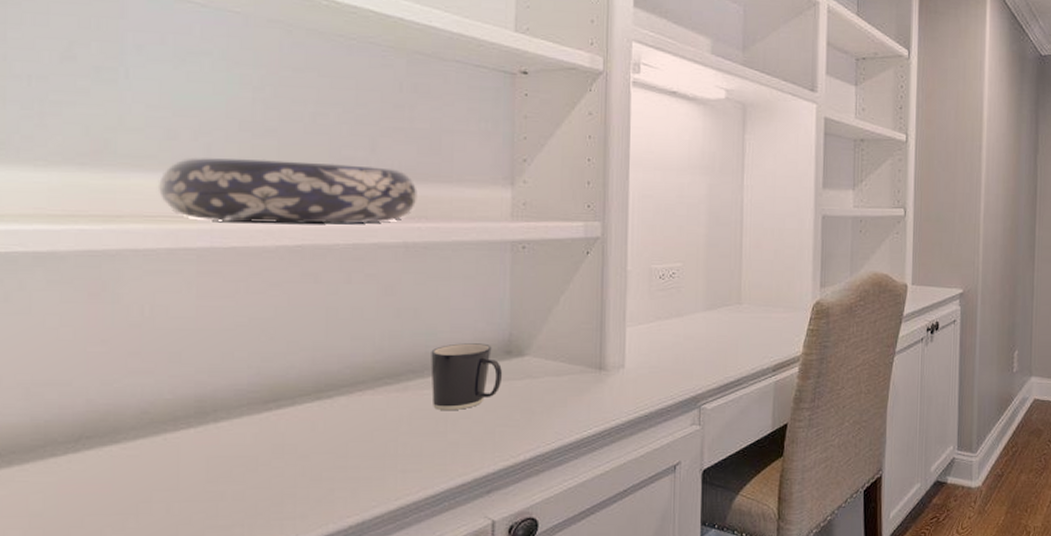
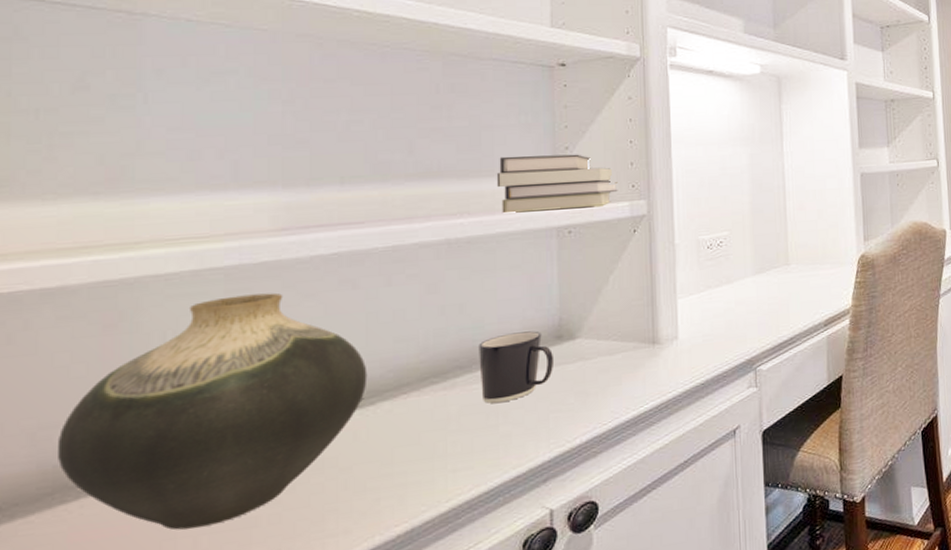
vase: none [49,278,326,495] -> present [58,293,368,530]
decorative bowl: present [157,157,418,223] -> none [180,168,459,237]
books: none [454,163,573,224] -> present [496,154,618,214]

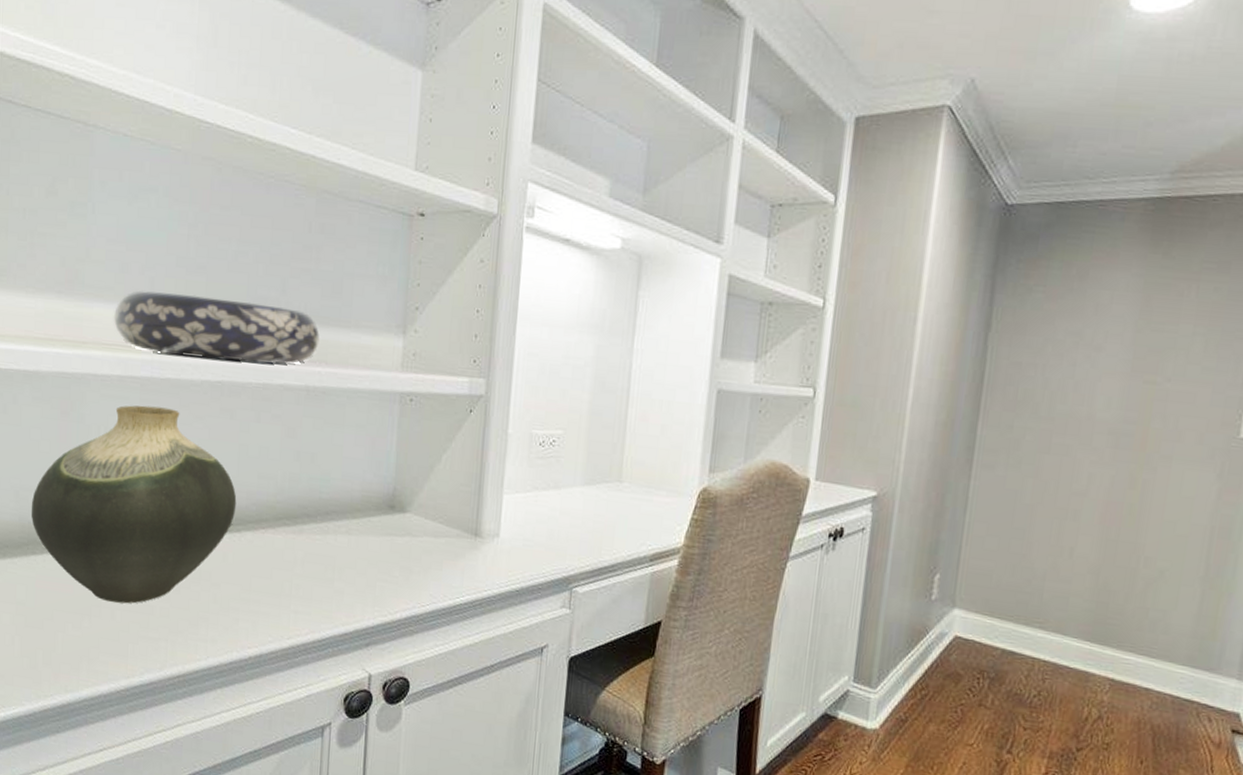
decorative bowl: none [180,168,459,237] -> present [113,290,320,364]
mug: present [478,331,555,404] -> none [323,492,386,560]
books: present [496,154,618,214] -> none [352,308,460,377]

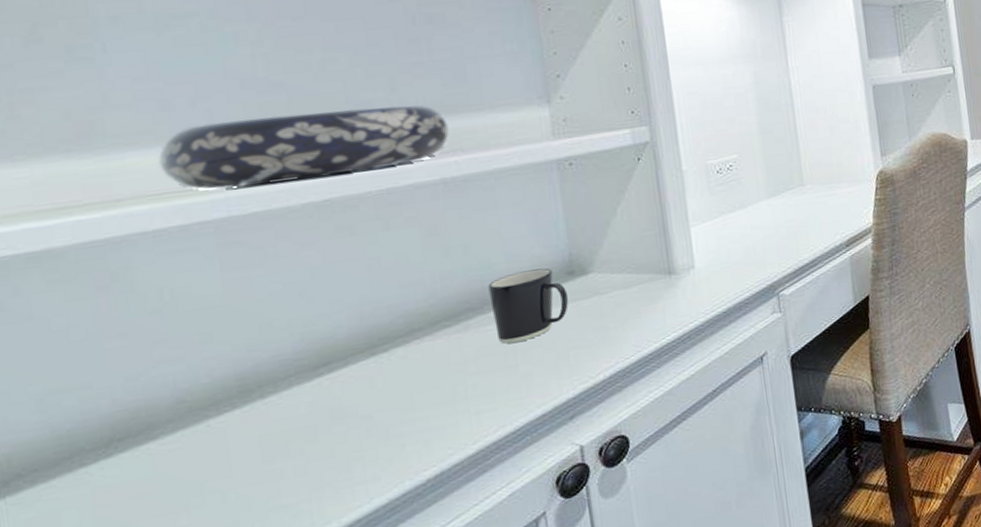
vase: present [32,405,237,604] -> none [68,244,378,487]
mug: none [323,492,386,560] -> present [488,268,569,344]

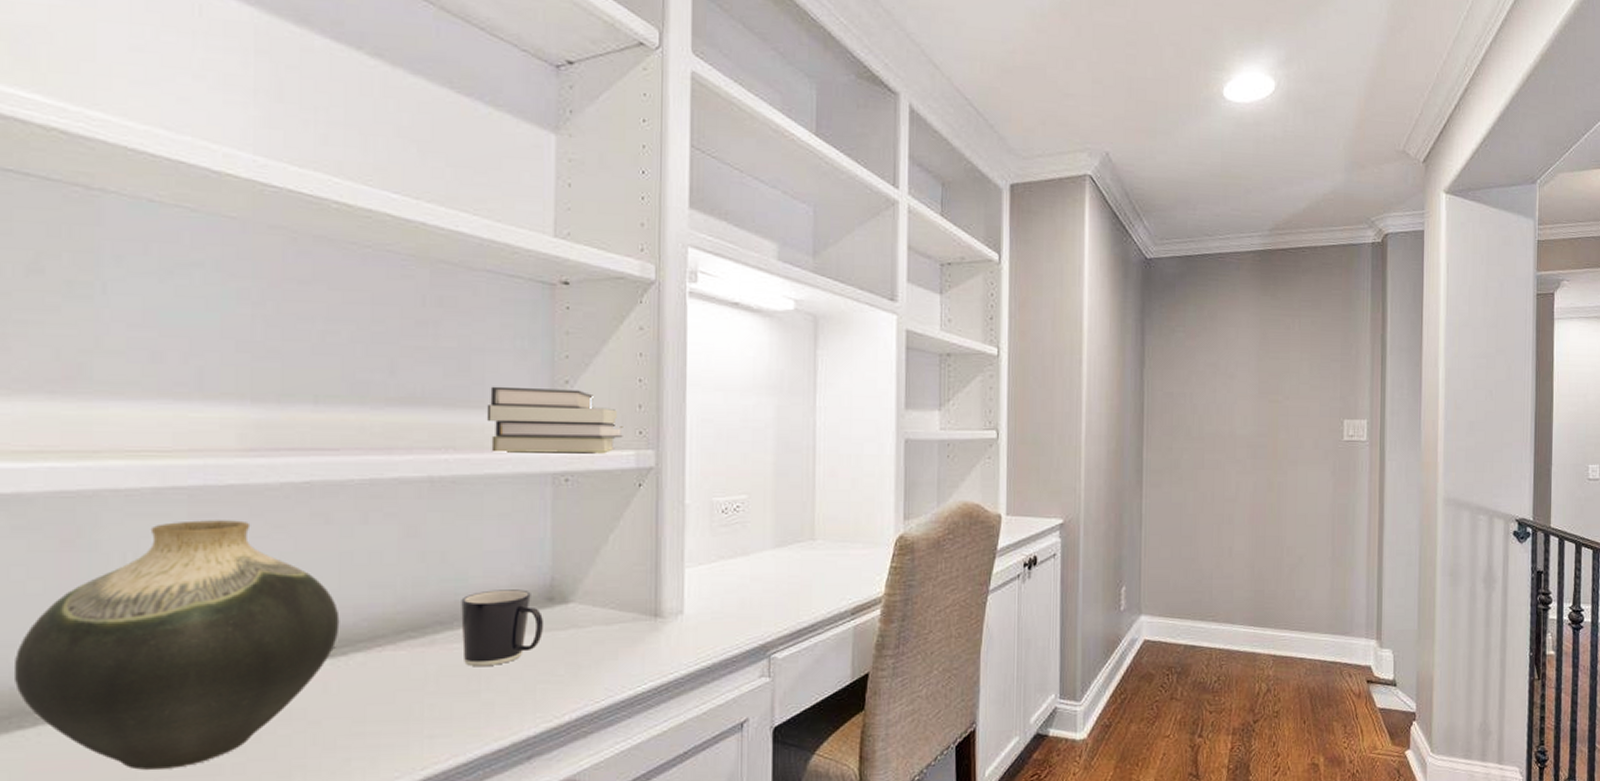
vase: none [68,244,378,487] -> present [15,520,340,770]
decorative bowl: present [158,105,450,189] -> none [141,383,444,456]
books: none [487,81,617,149] -> present [486,386,623,453]

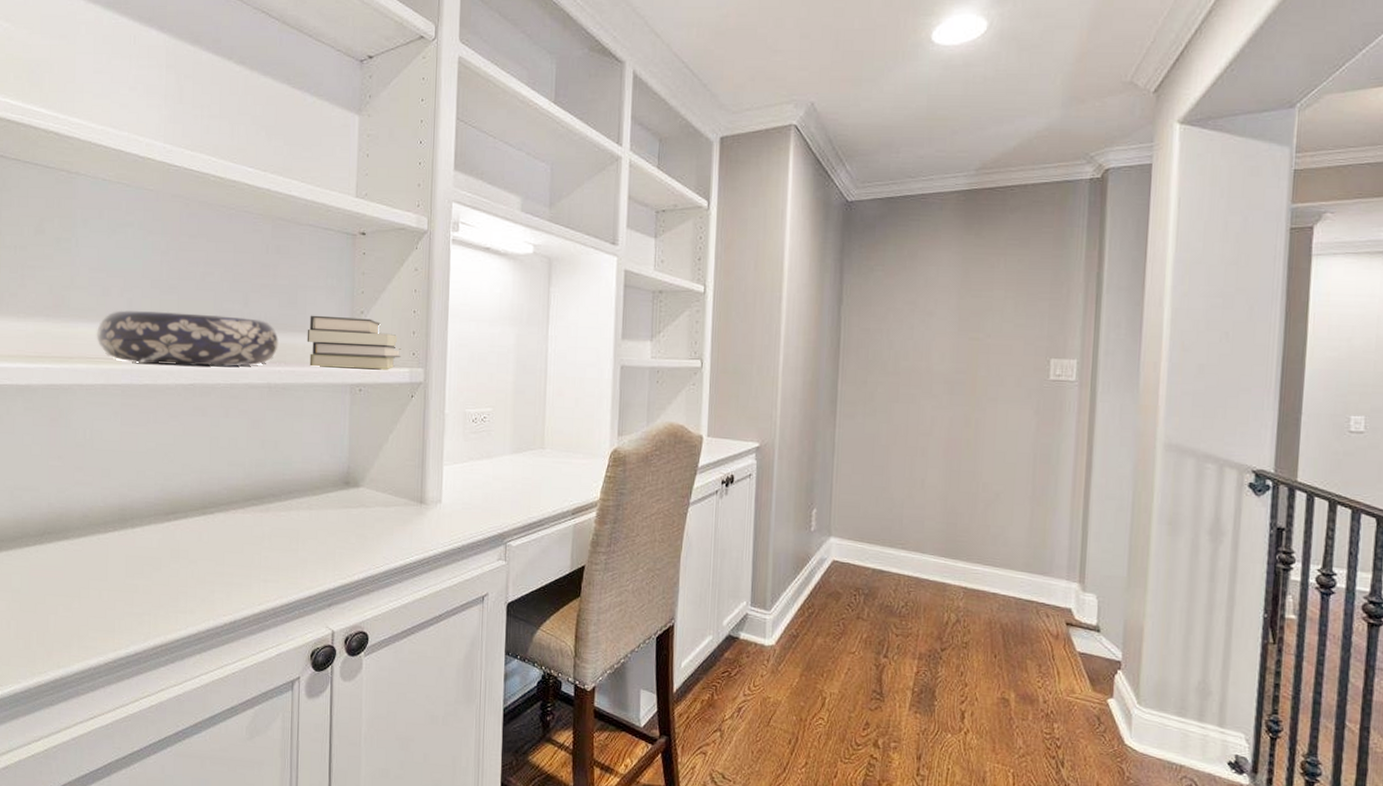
vase: present [15,520,340,770] -> none [25,409,210,584]
decorative bowl: none [141,383,444,456] -> present [96,310,279,366]
mug: present [461,589,544,667] -> none [286,473,342,532]

